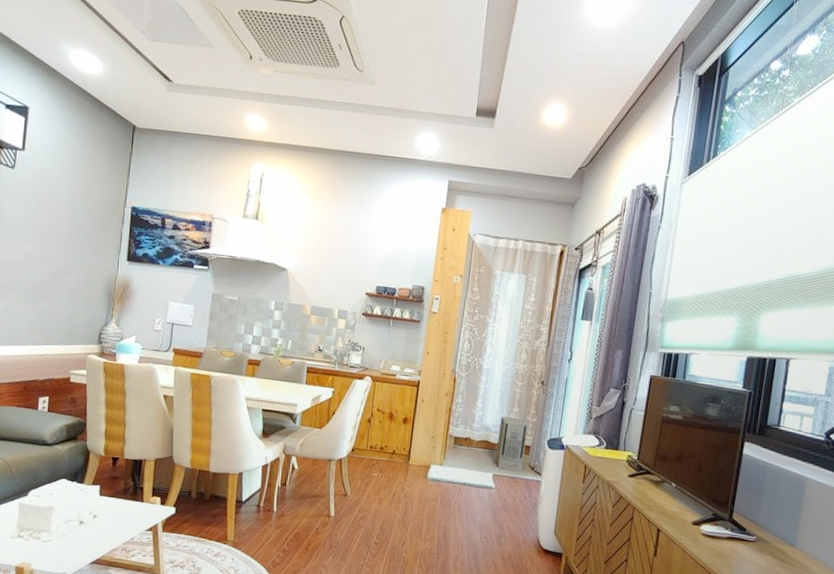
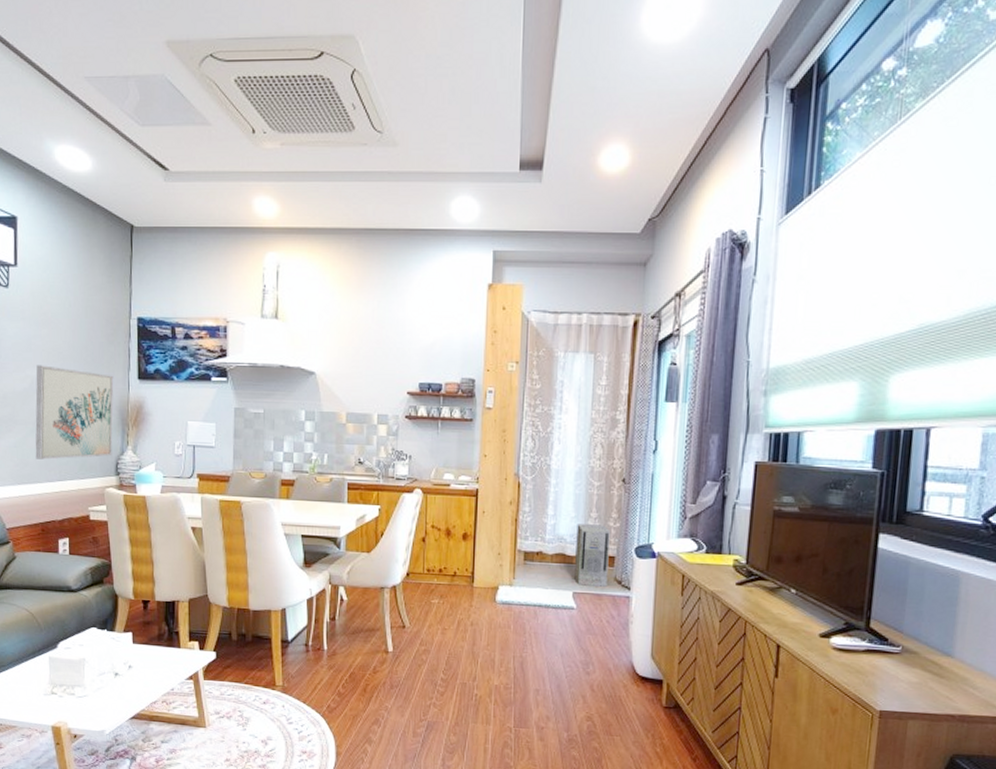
wall art: none [24,240,105,327] -> present [35,365,114,460]

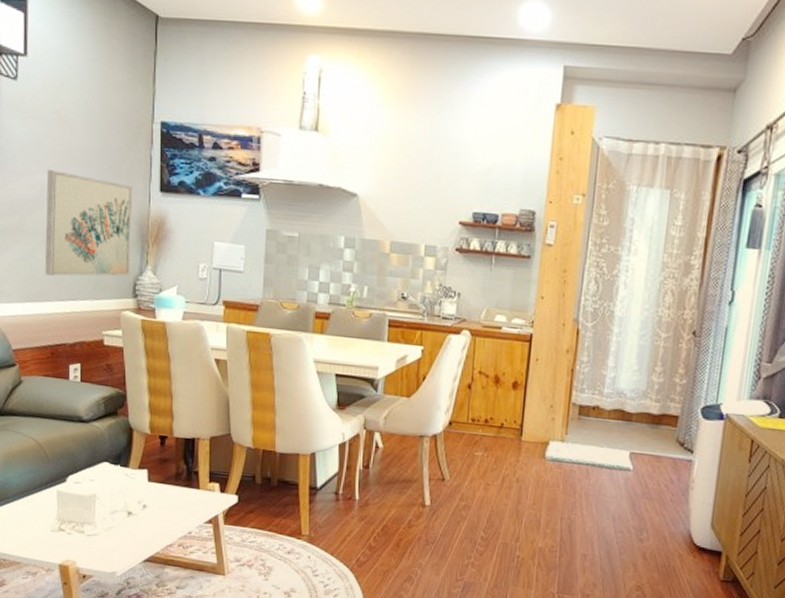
air purifier: present [574,524,610,587] -> none [633,378,676,448]

